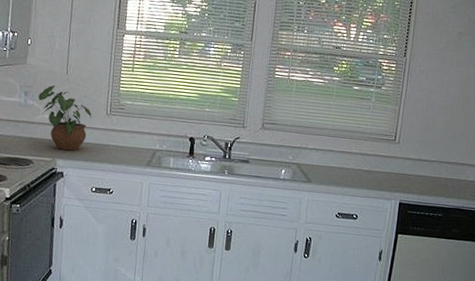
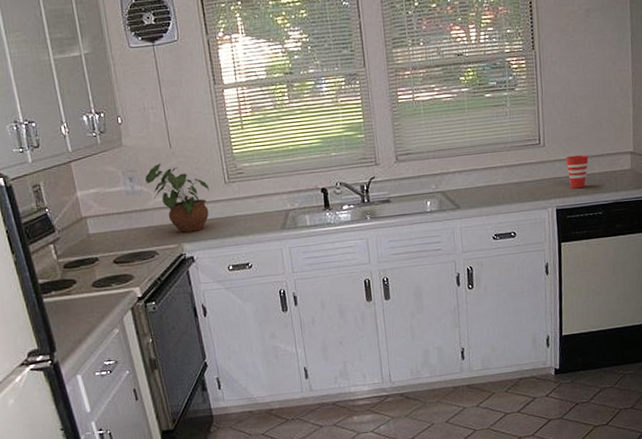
cup: none [416,157,438,188] -> present [566,155,589,188]

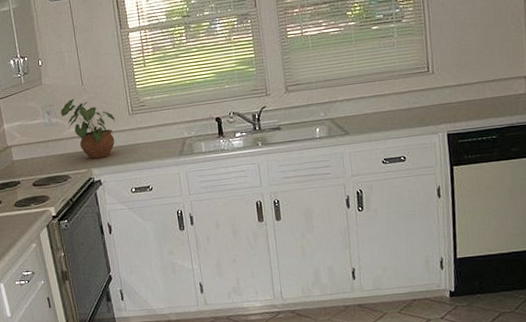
cup: present [566,155,589,188] -> none [456,80,480,113]

